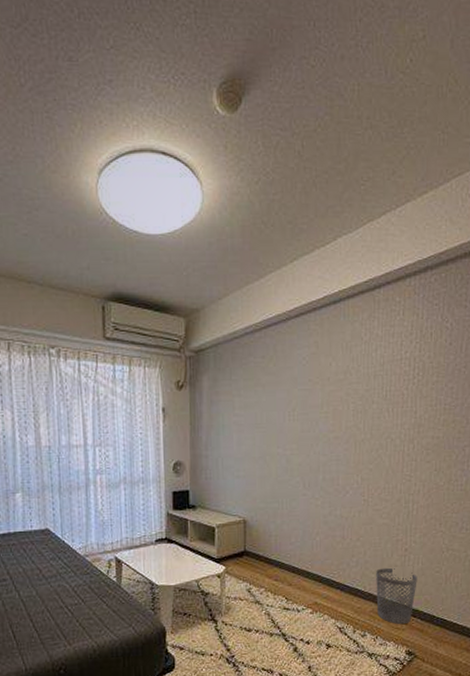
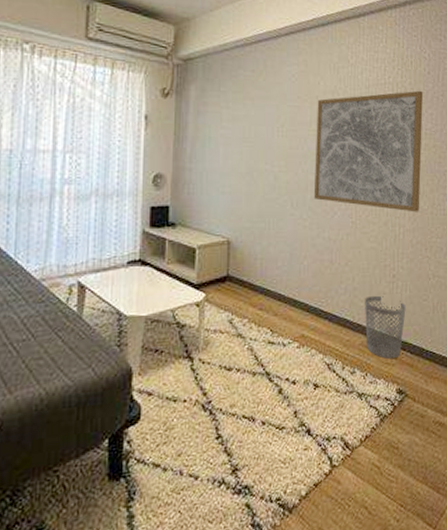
wall art: none [325,363,444,489] -> present [313,90,424,212]

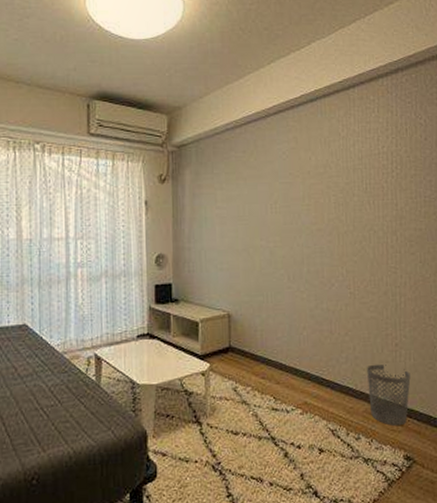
wall art: present [313,90,424,212] -> none [309,157,422,281]

